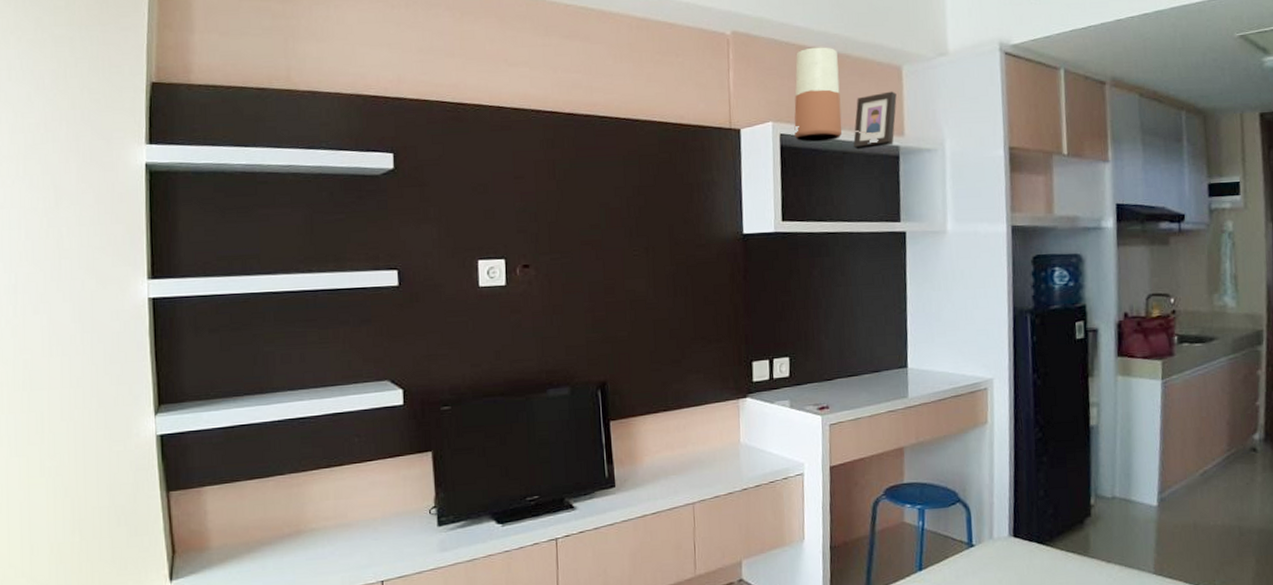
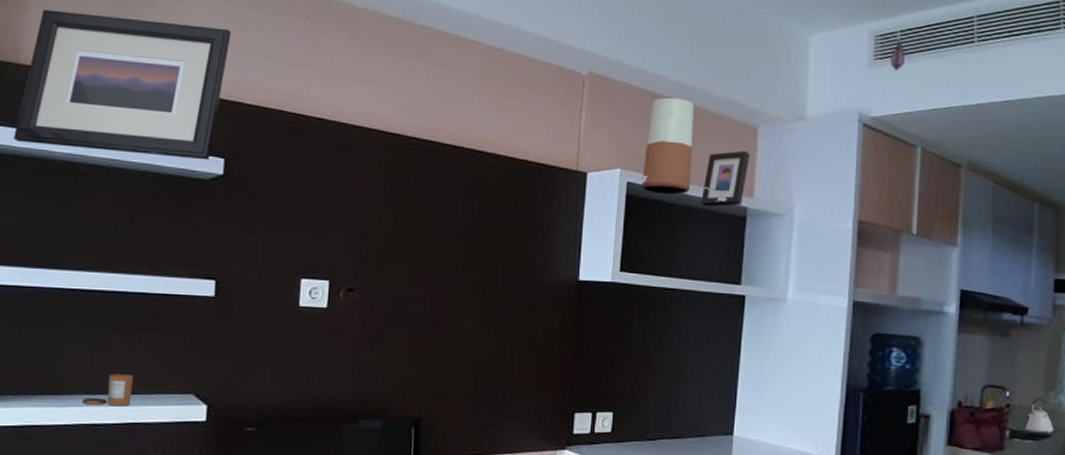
picture frame: none [193,28,387,159] -> present [13,9,231,160]
candle: none [285,368,332,401] -> present [81,374,134,407]
kettle: none [1193,301,1222,340] -> present [1026,398,1054,438]

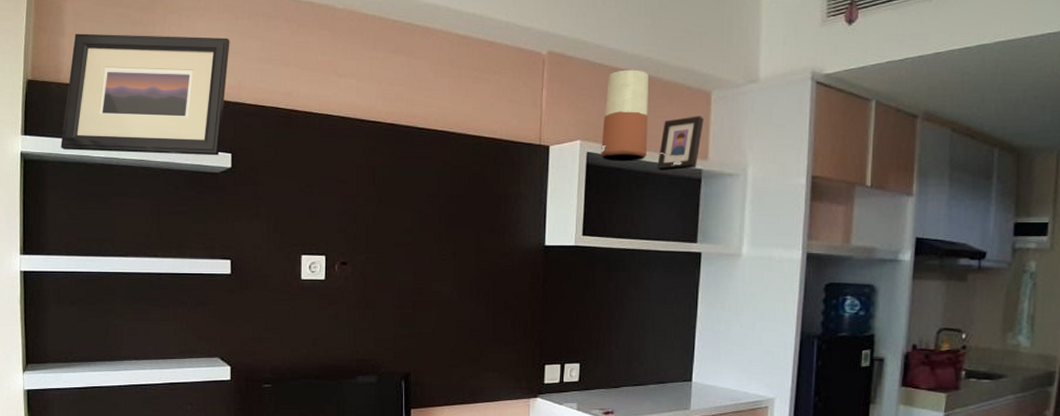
candle: present [81,374,134,407] -> none [131,342,171,369]
kettle: present [1026,398,1054,438] -> none [982,339,1012,377]

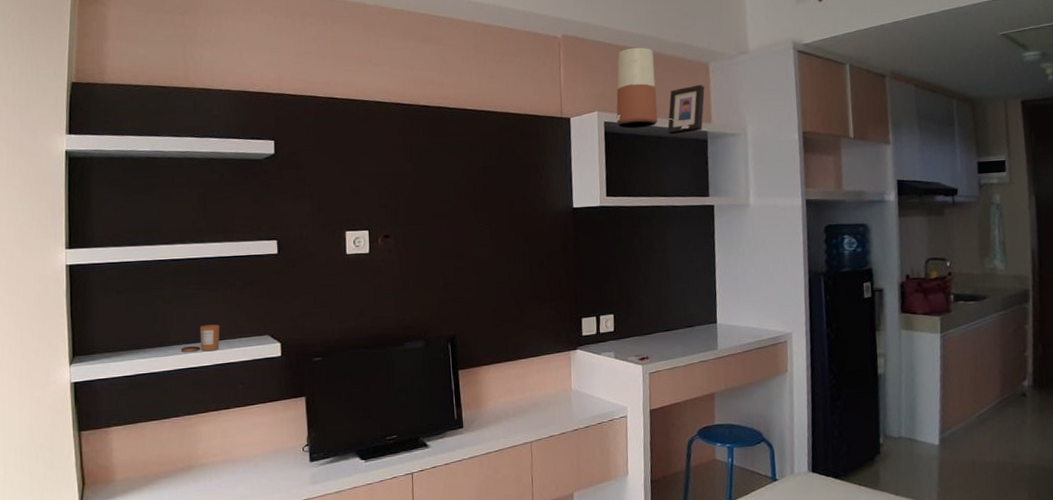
picture frame: present [60,33,230,156] -> none [106,35,269,147]
candle: none [131,342,171,369] -> present [180,324,220,353]

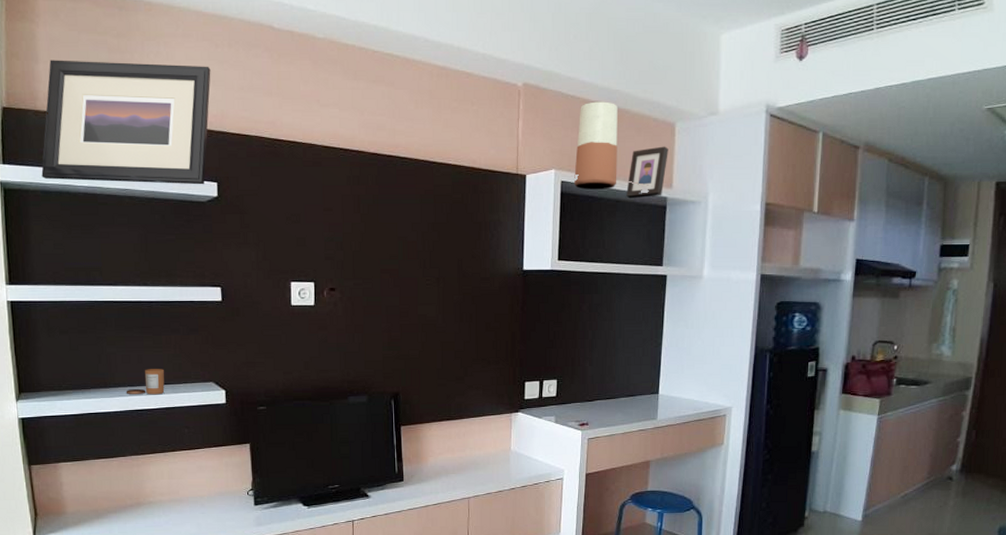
picture frame: none [106,35,269,147] -> present [41,60,211,185]

